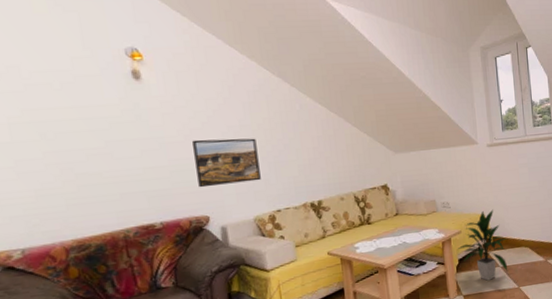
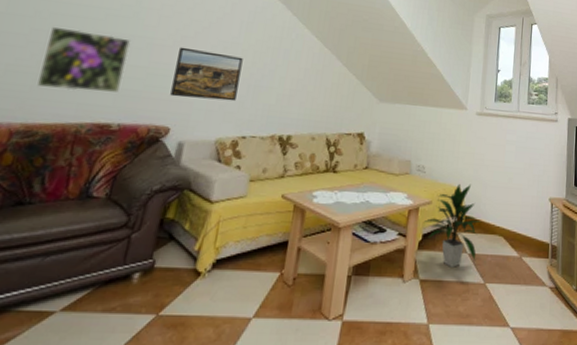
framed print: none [63,142,150,205] -> present [37,26,131,93]

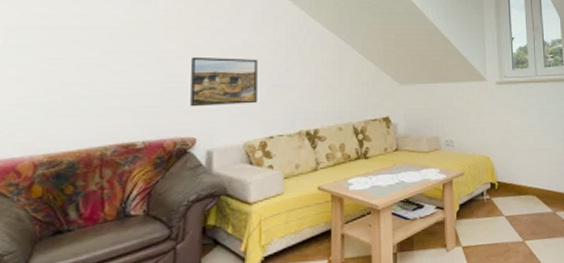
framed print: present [37,26,131,93] -> none [52,53,141,117]
indoor plant: present [425,184,482,267] -> none [460,151,514,231]

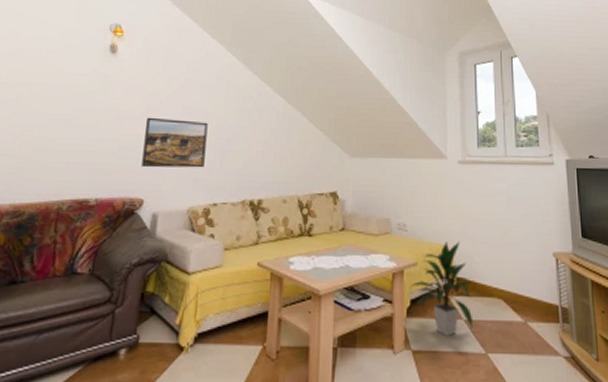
indoor plant: none [460,151,514,231] -> present [411,241,476,336]

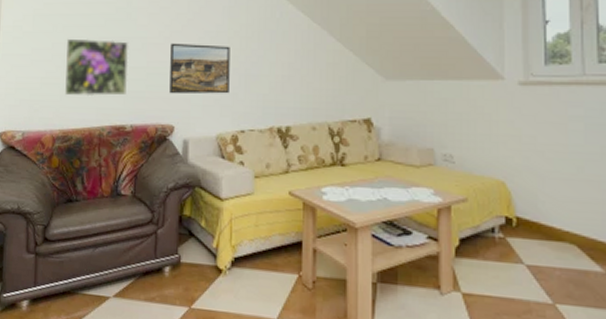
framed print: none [21,108,102,169] -> present [65,38,129,97]
indoor plant: present [411,241,476,336] -> none [461,176,542,281]

